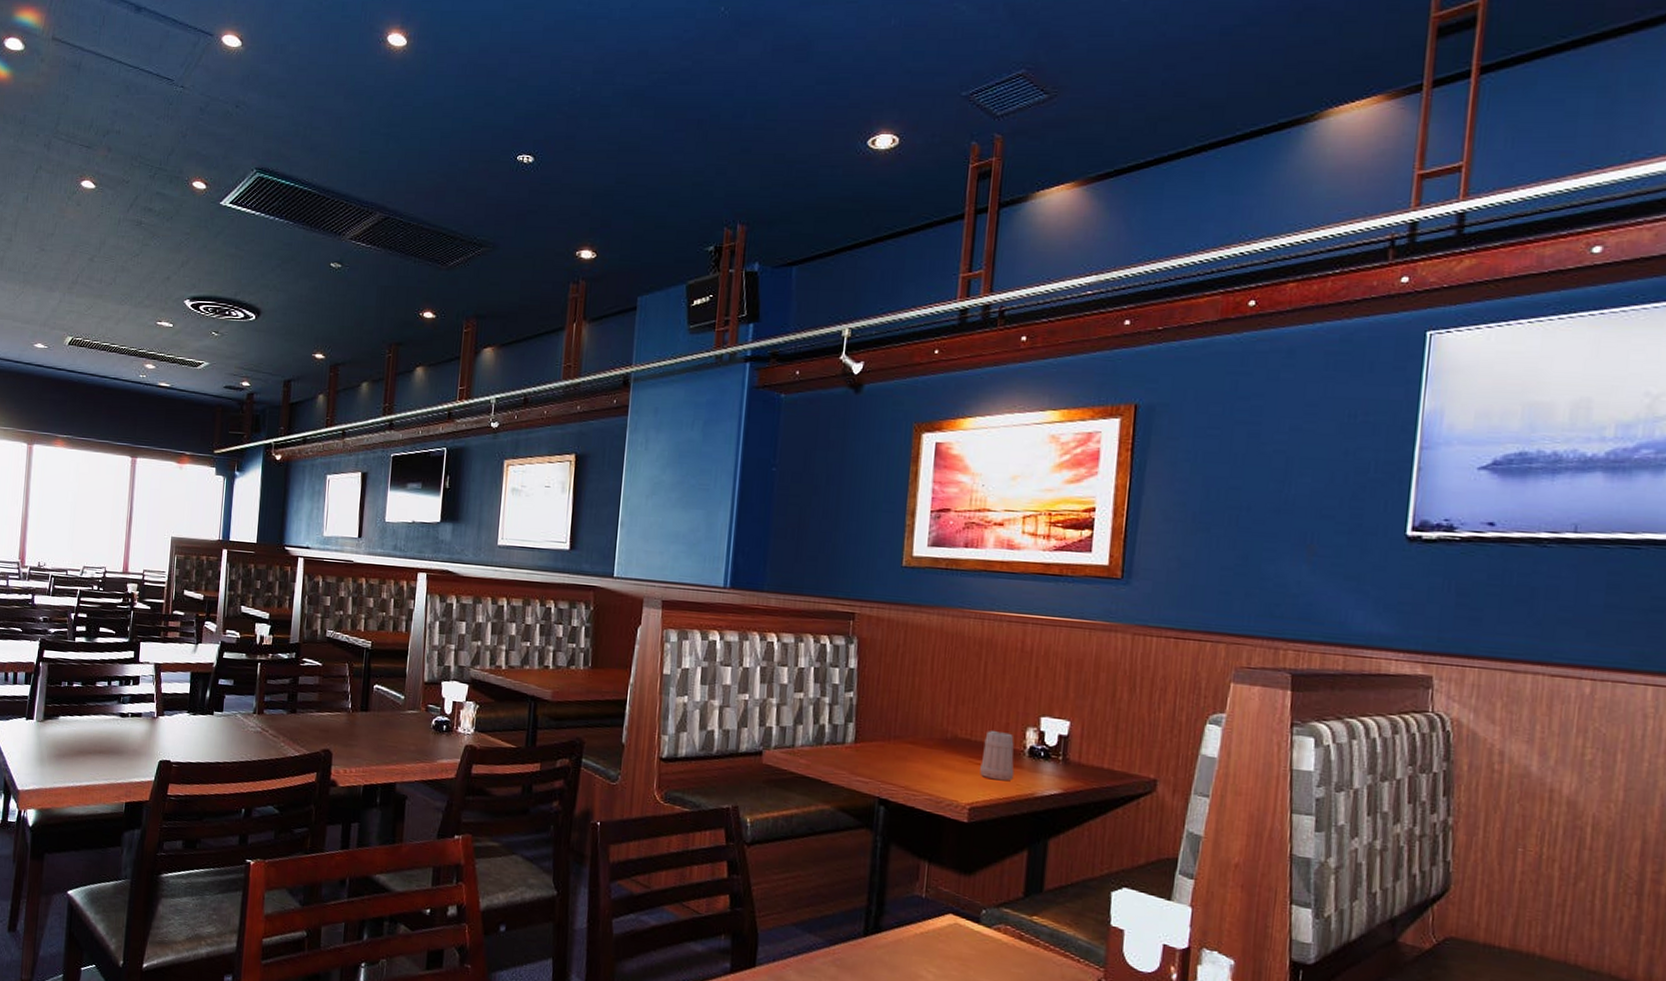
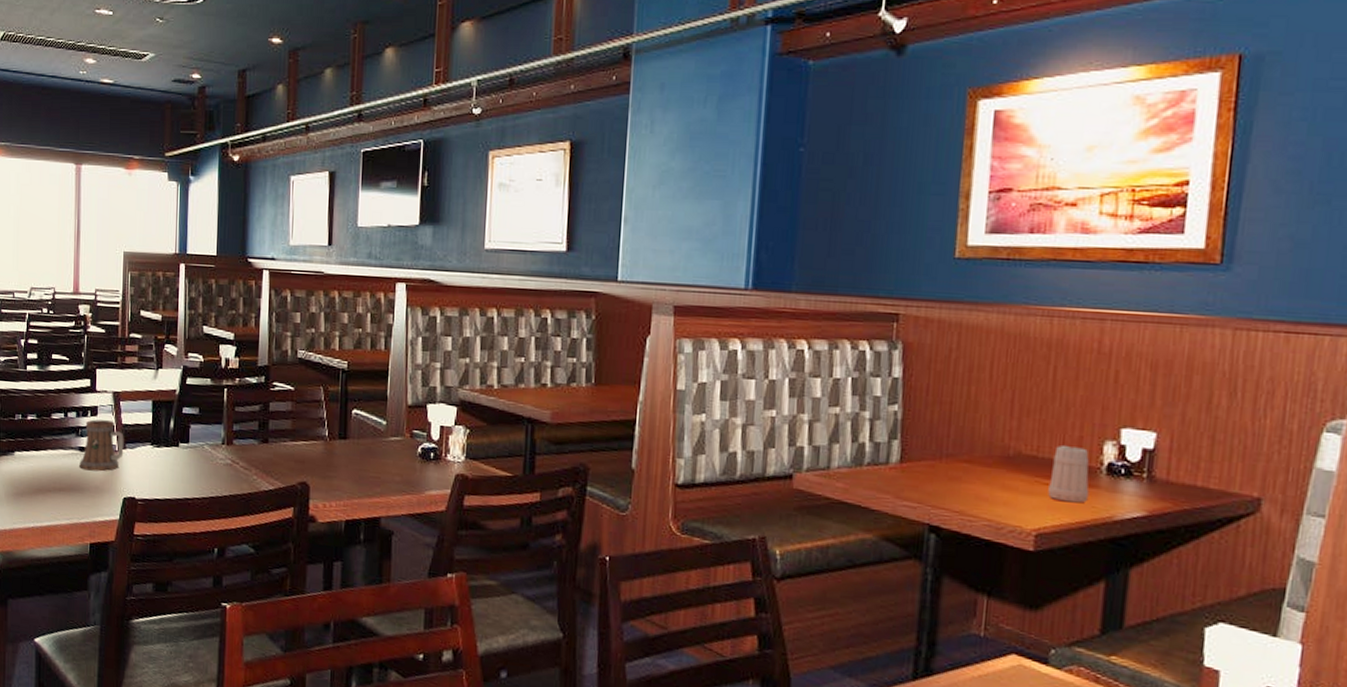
beer mug: none [119,688,163,736] -> present [79,419,124,472]

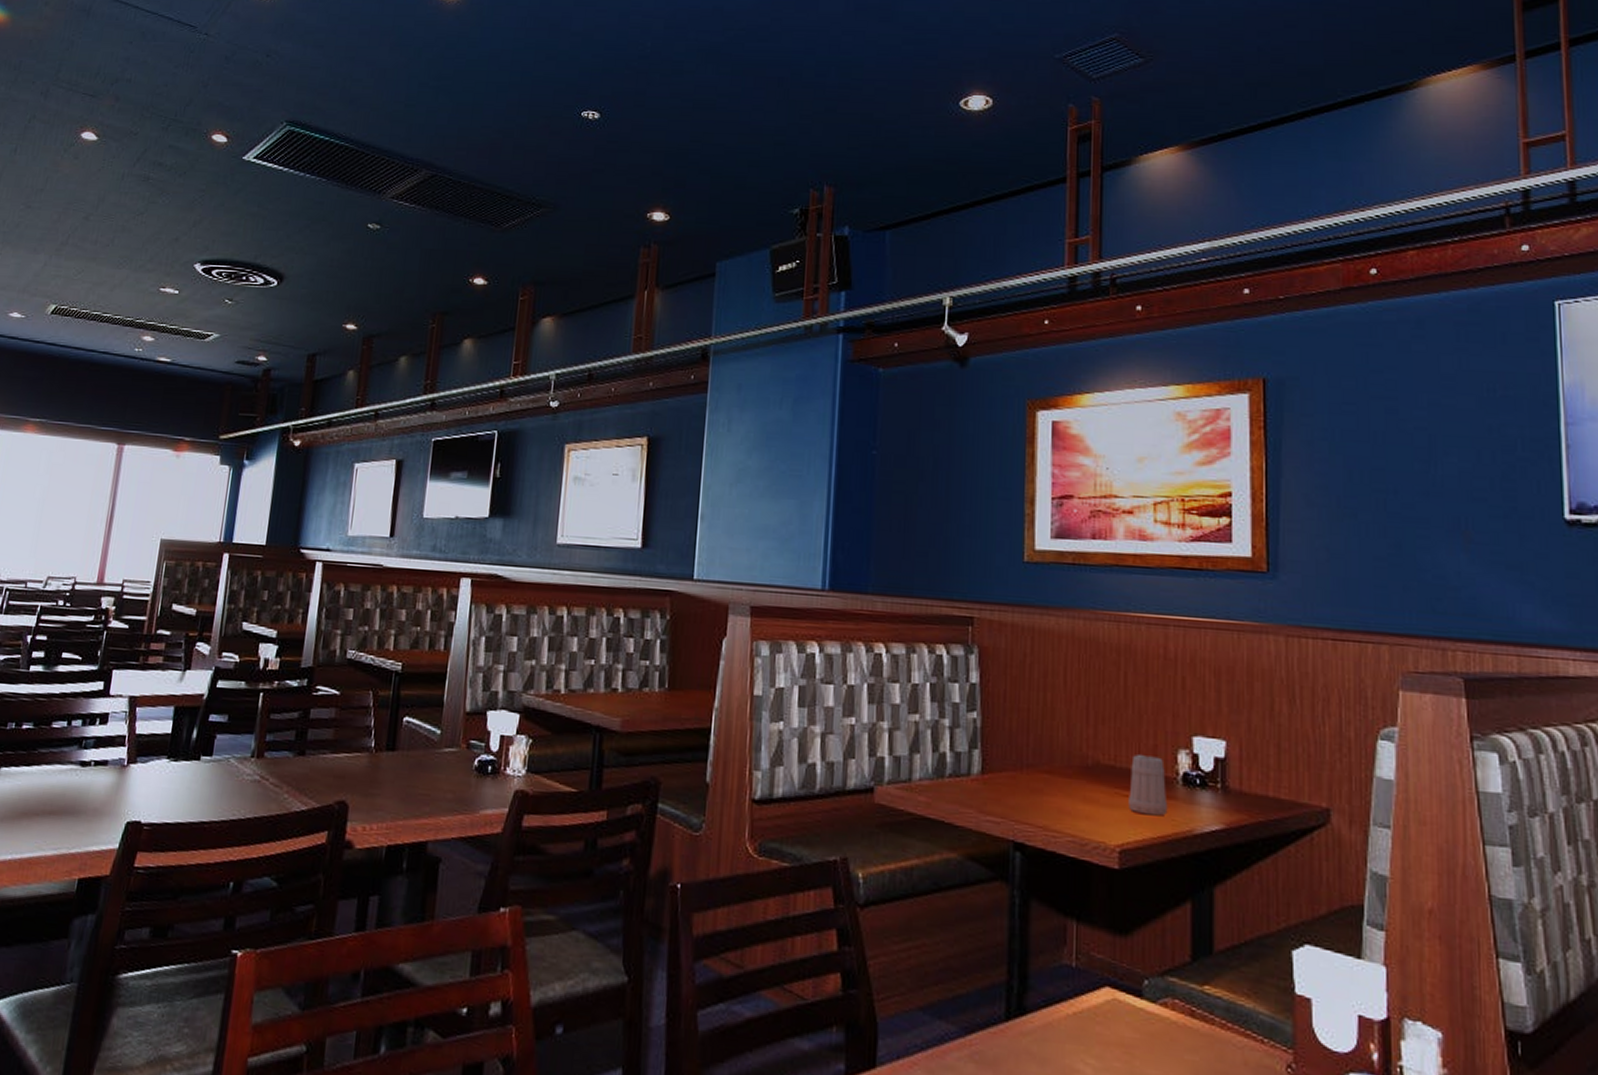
beer mug: present [79,419,124,472] -> none [77,728,136,791]

